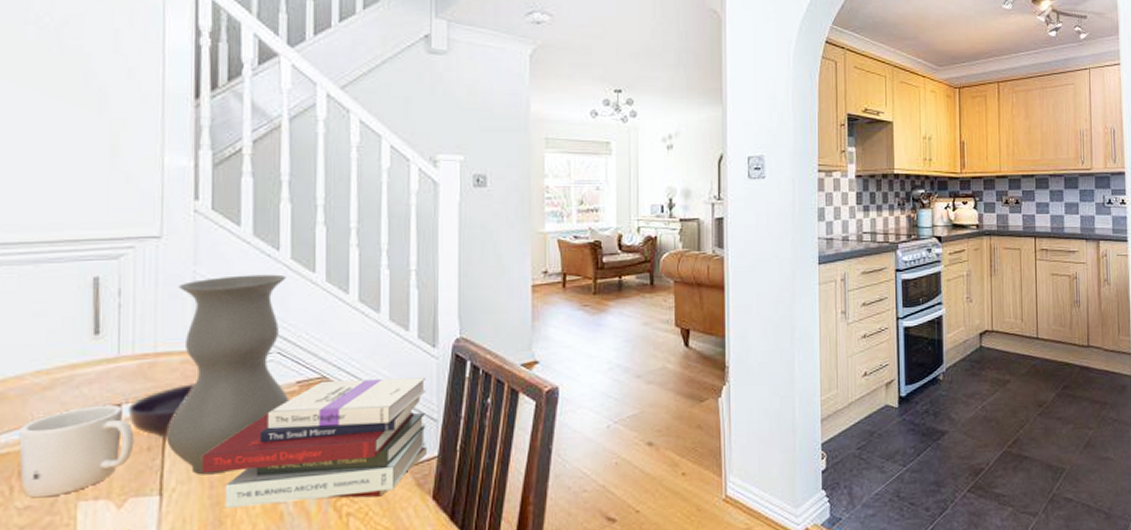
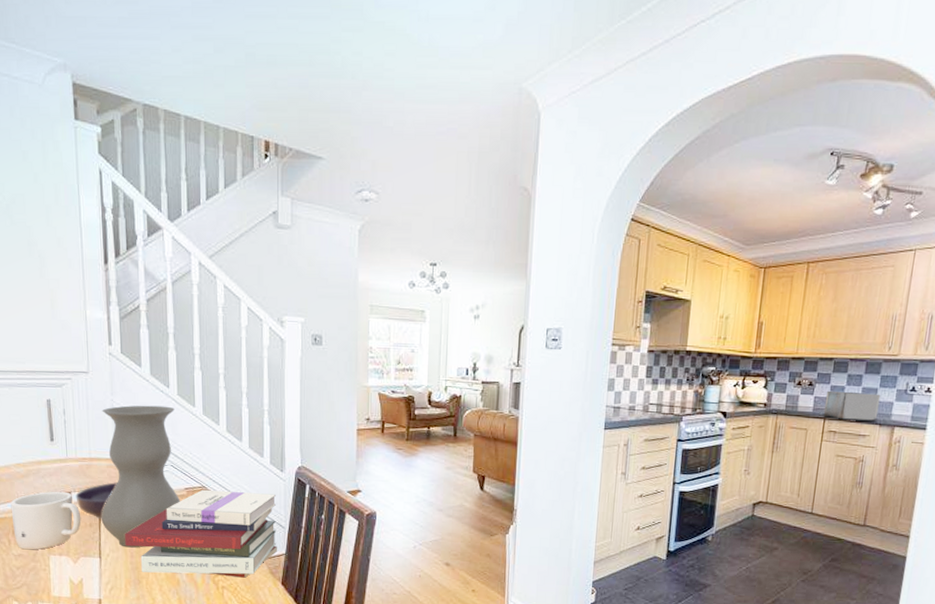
toaster: none [1032,207,1083,238] -> present [823,390,881,422]

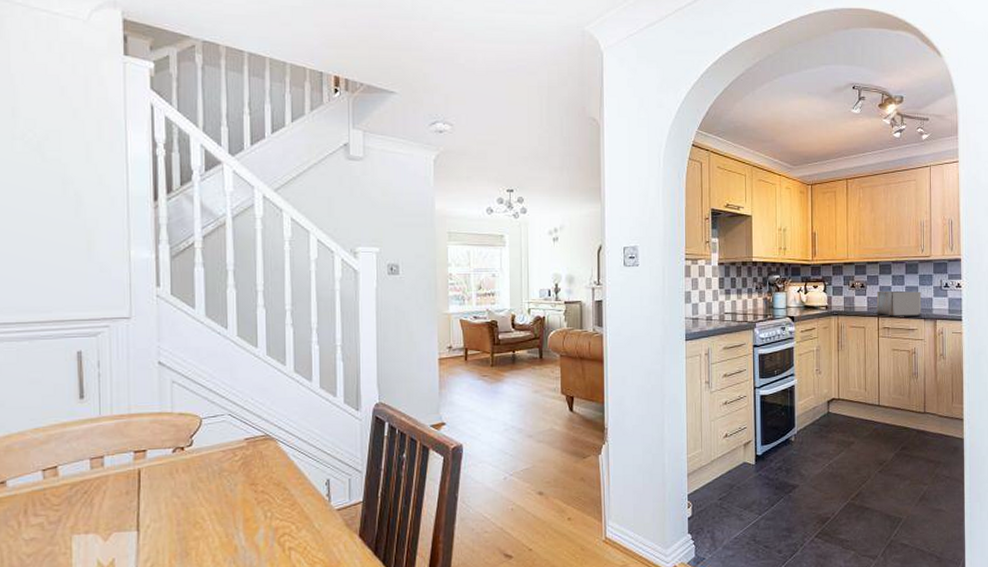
mug: present [10,491,82,550] -> none [23,456,116,532]
bowl: present [75,482,118,519] -> none [109,440,163,484]
vase: present [101,405,181,548] -> none [140,349,240,515]
books: present [125,489,278,578] -> none [170,436,354,542]

